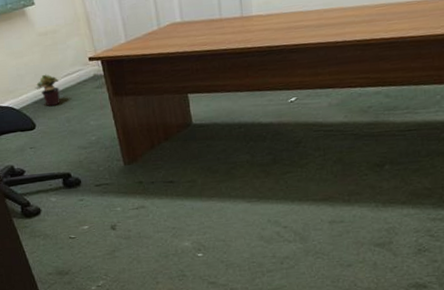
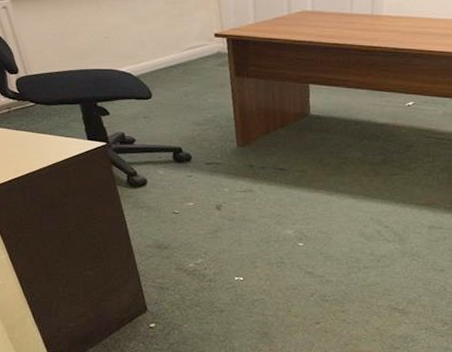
potted plant: present [34,74,61,107] -> none [155,44,182,78]

